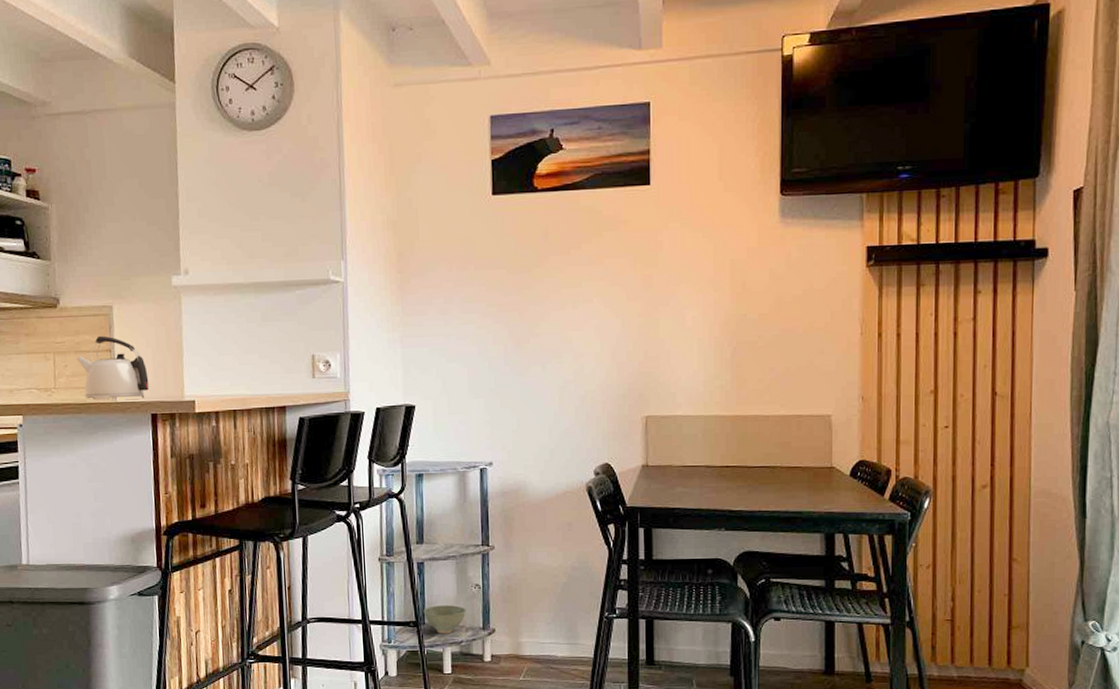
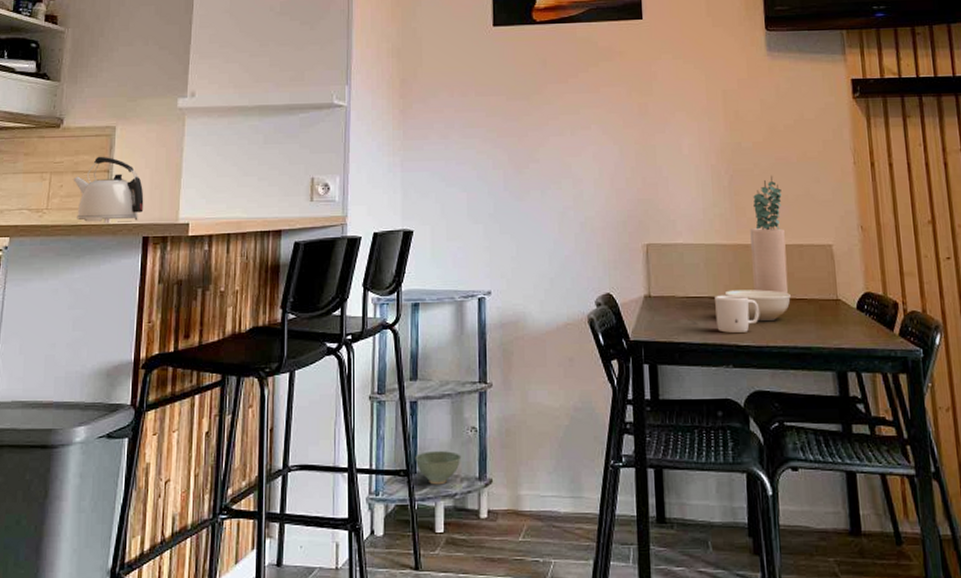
mug: none [711,463,754,500] -> present [715,294,760,334]
bowl: none [720,458,786,488] -> present [724,289,791,321]
vase: none [749,347,784,463] -> present [750,175,789,295]

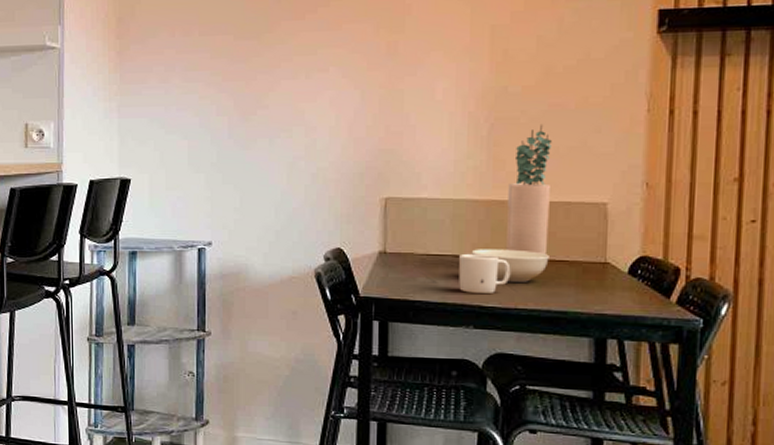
bowl: present [415,451,462,485] -> none [132,391,178,422]

